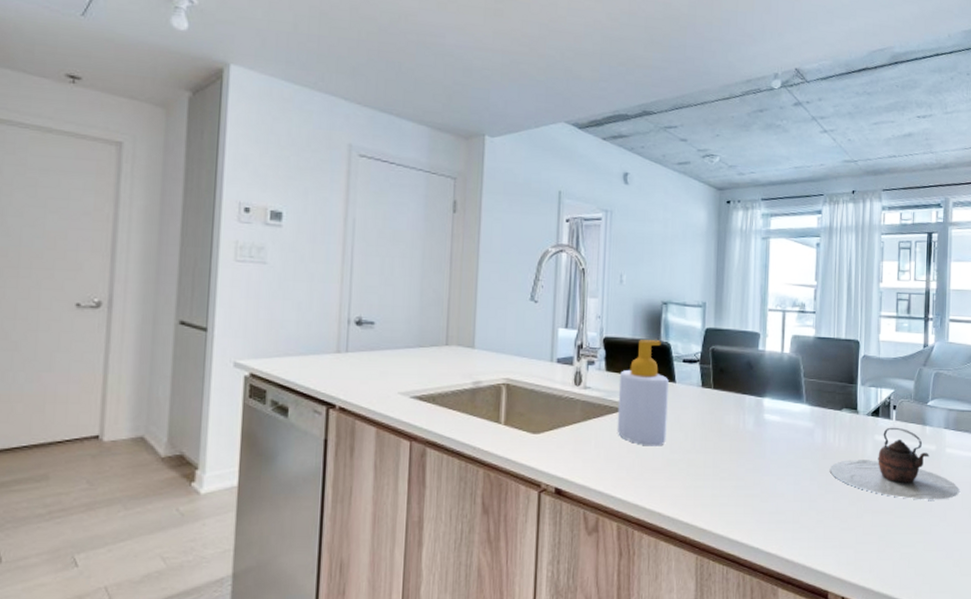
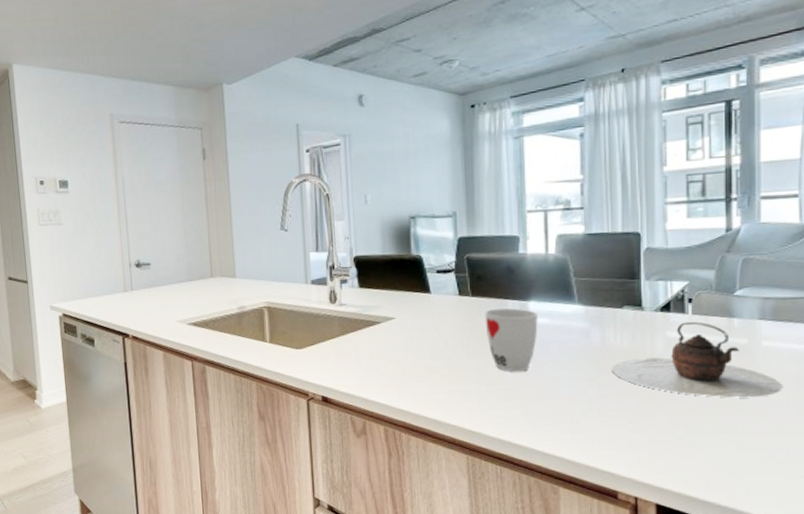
soap bottle: present [617,340,669,446] -> none [372,254,426,355]
cup: none [723,403,771,468] -> present [484,308,538,372]

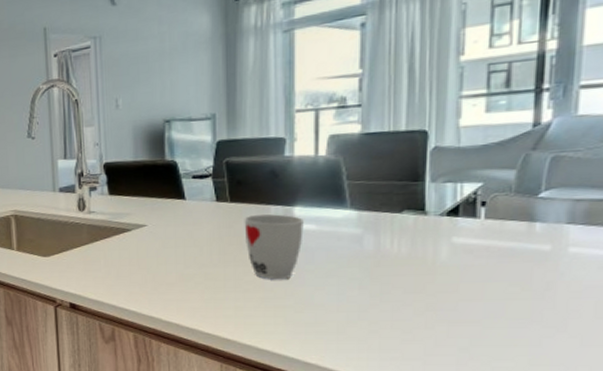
teapot: present [612,321,783,398] -> none [387,226,591,309]

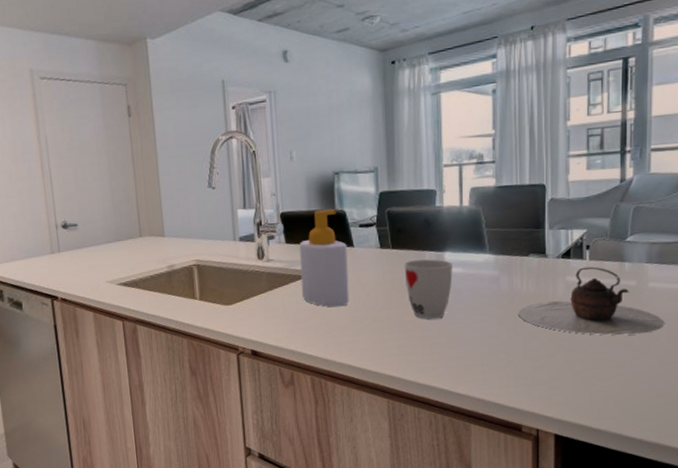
soap bottle: none [123,159,179,263] -> present [298,209,350,307]
teapot: none [387,226,591,309] -> present [519,266,665,336]

